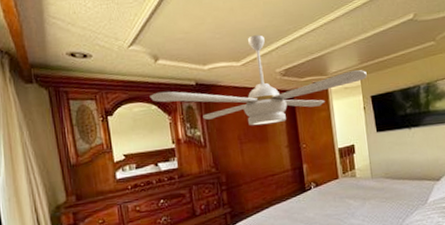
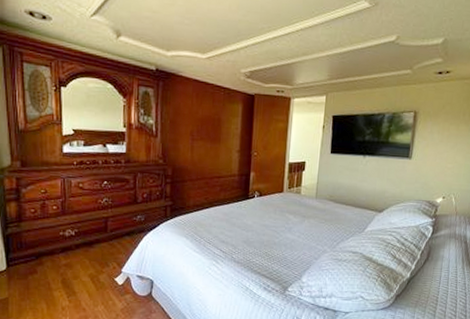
ceiling fan: present [150,35,367,126] -> none [107,28,334,126]

